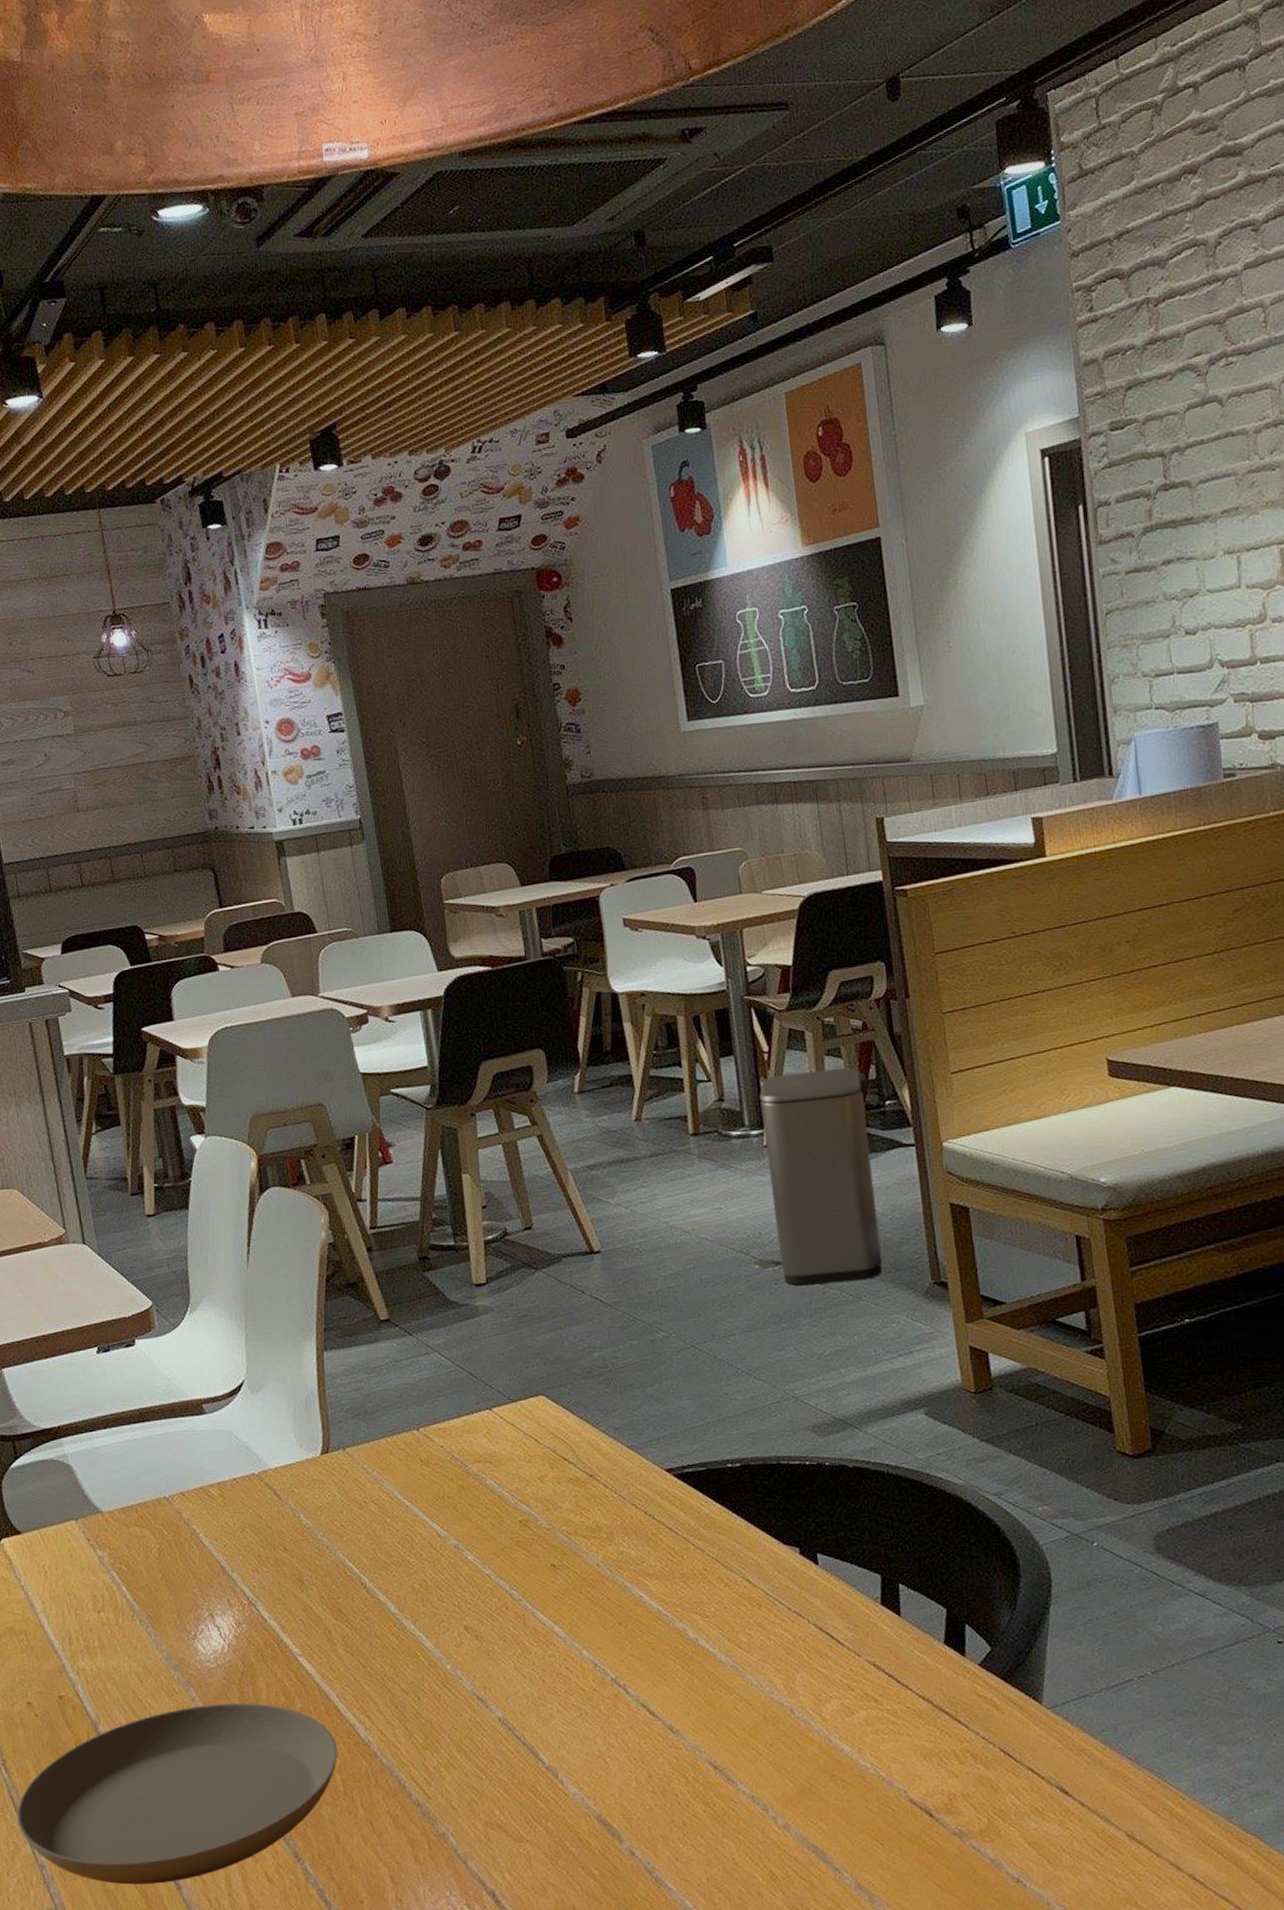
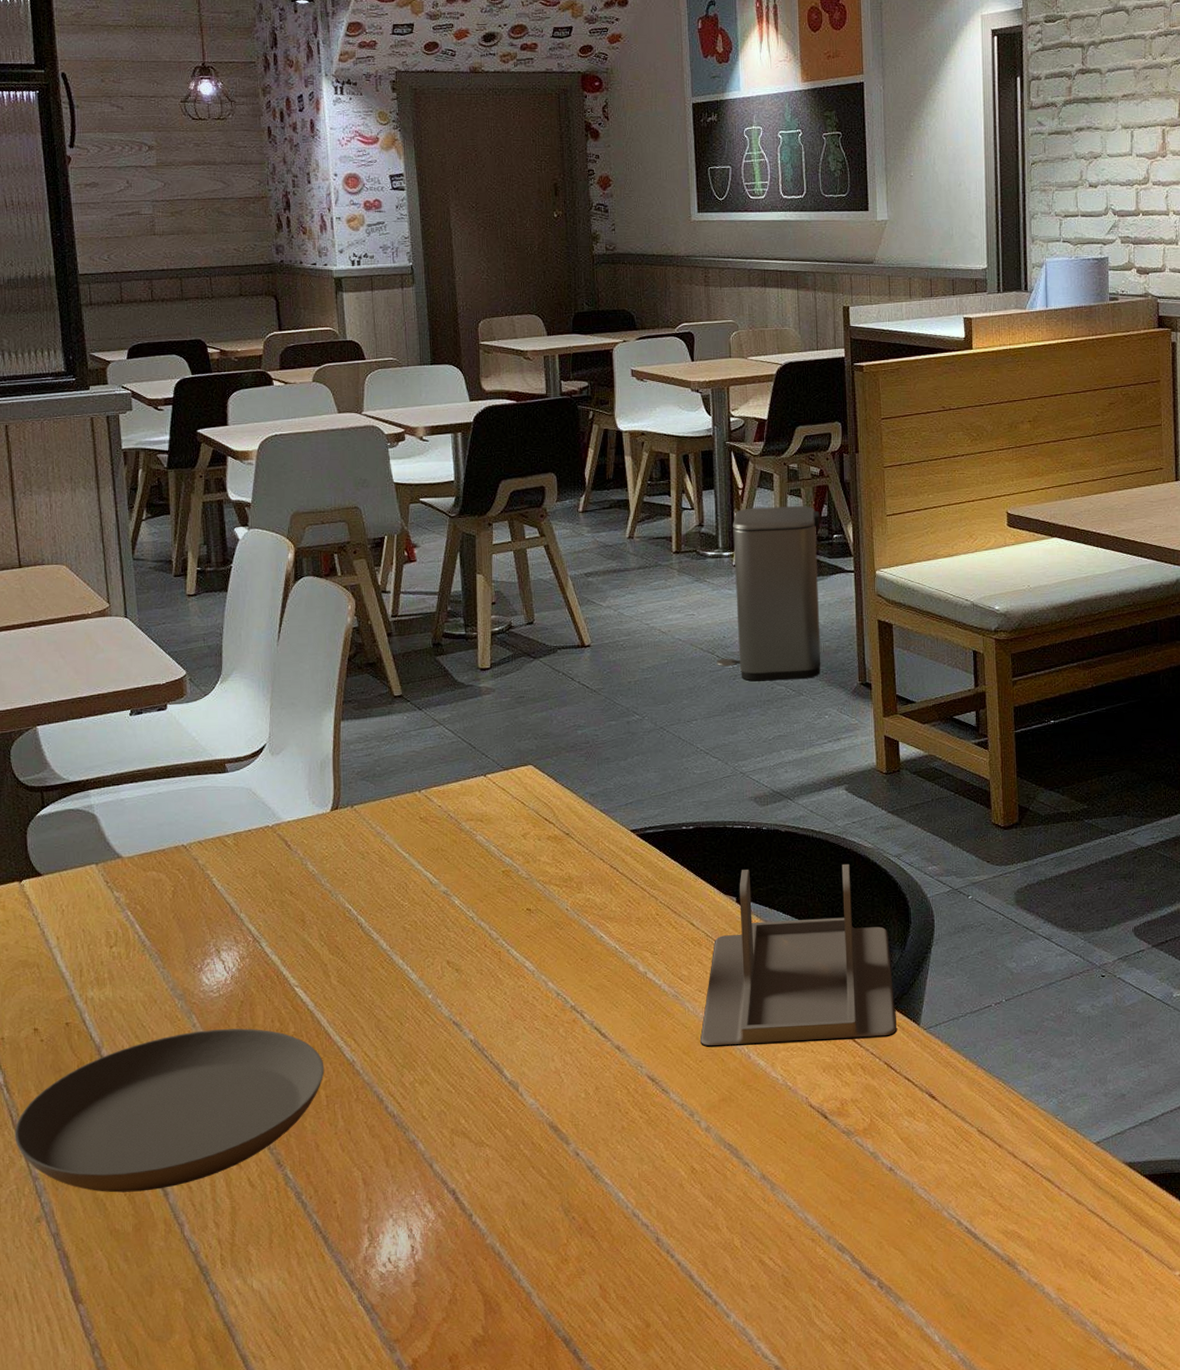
napkin holder: none [768,1504,1013,1729] -> present [700,863,897,1048]

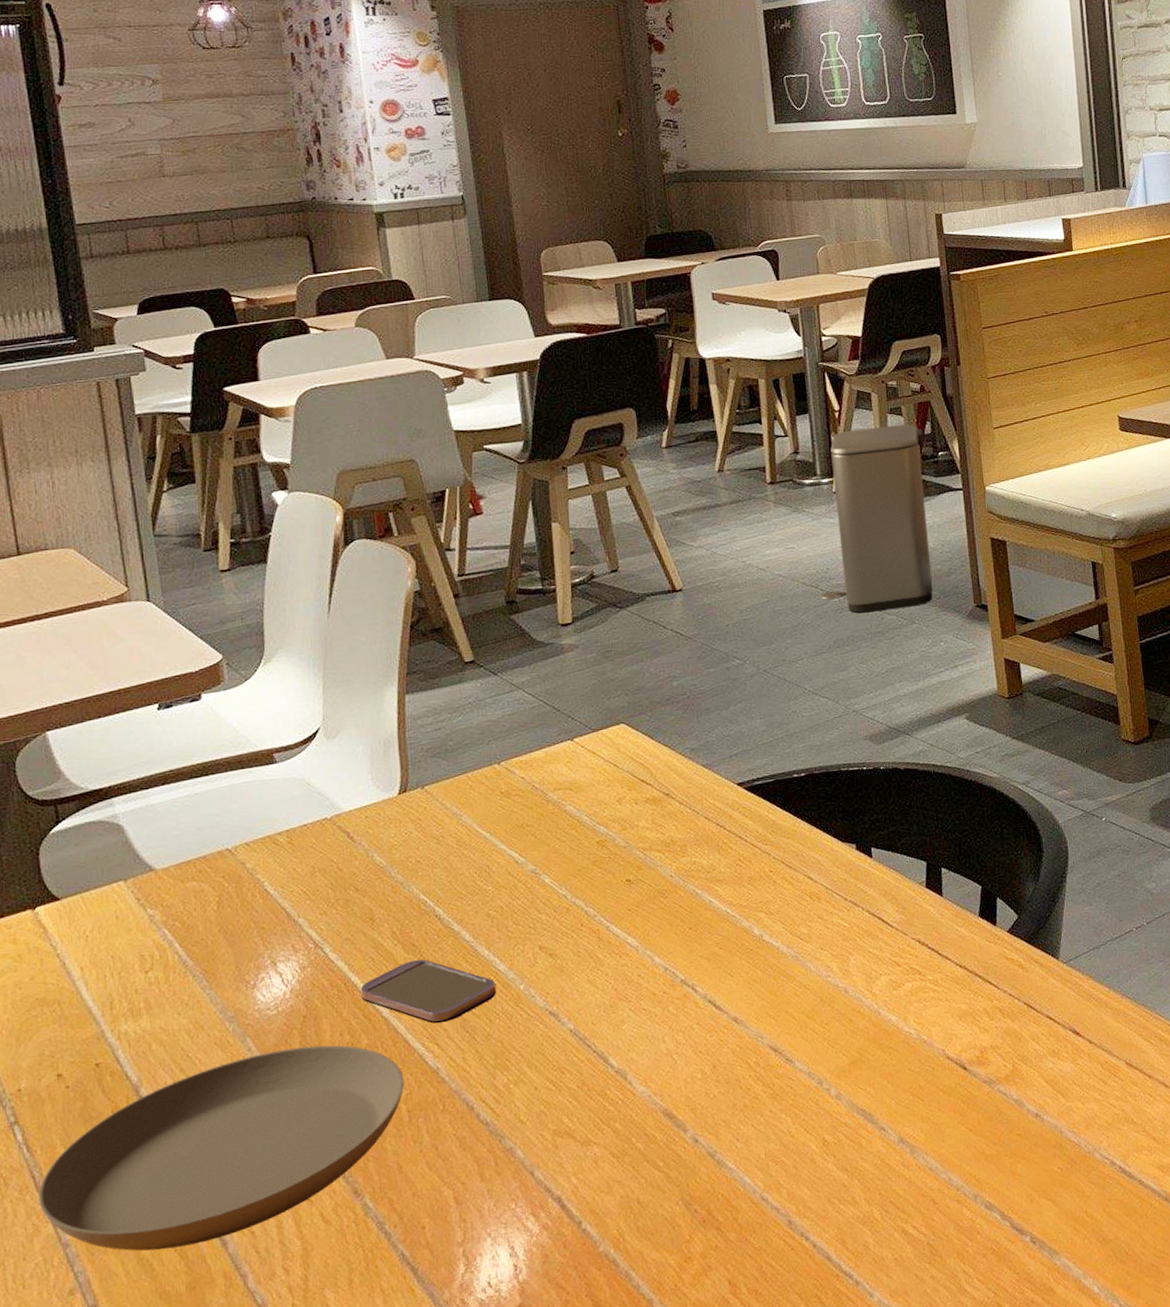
mobile phone: none [290,962,407,1021] -> present [360,959,496,1024]
napkin holder: present [700,863,897,1048] -> none [825,796,1035,1009]

